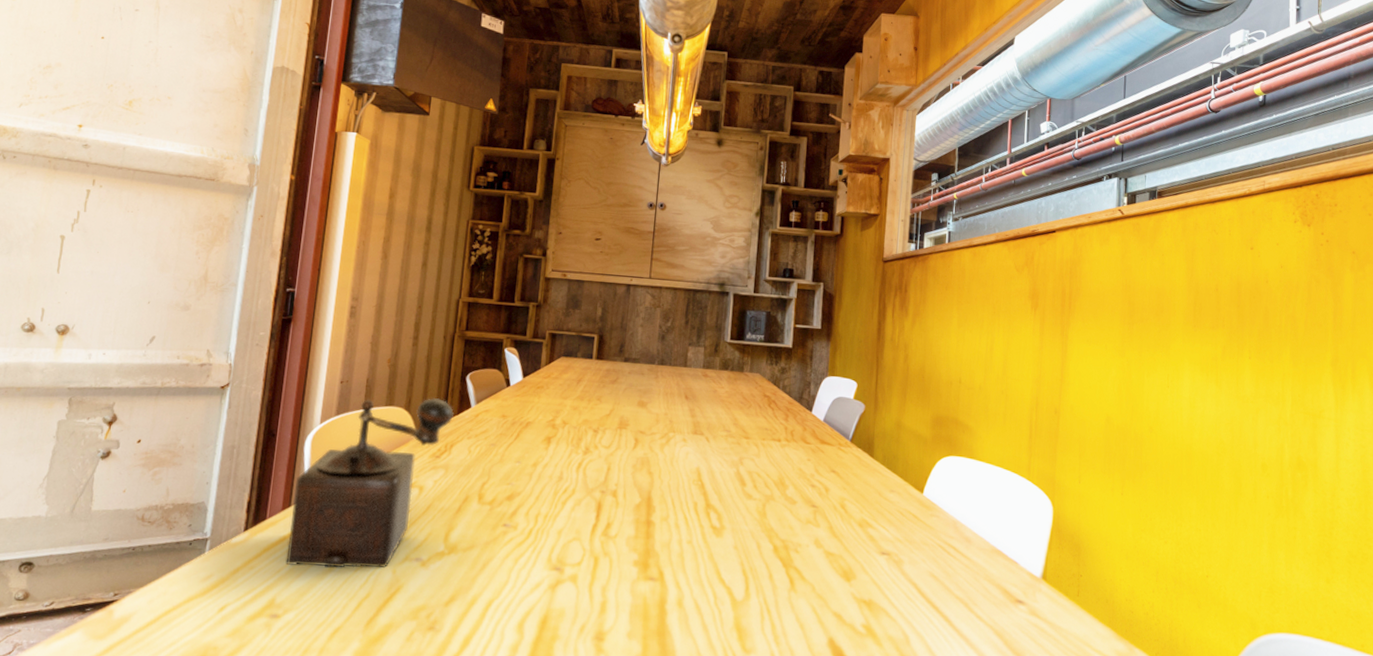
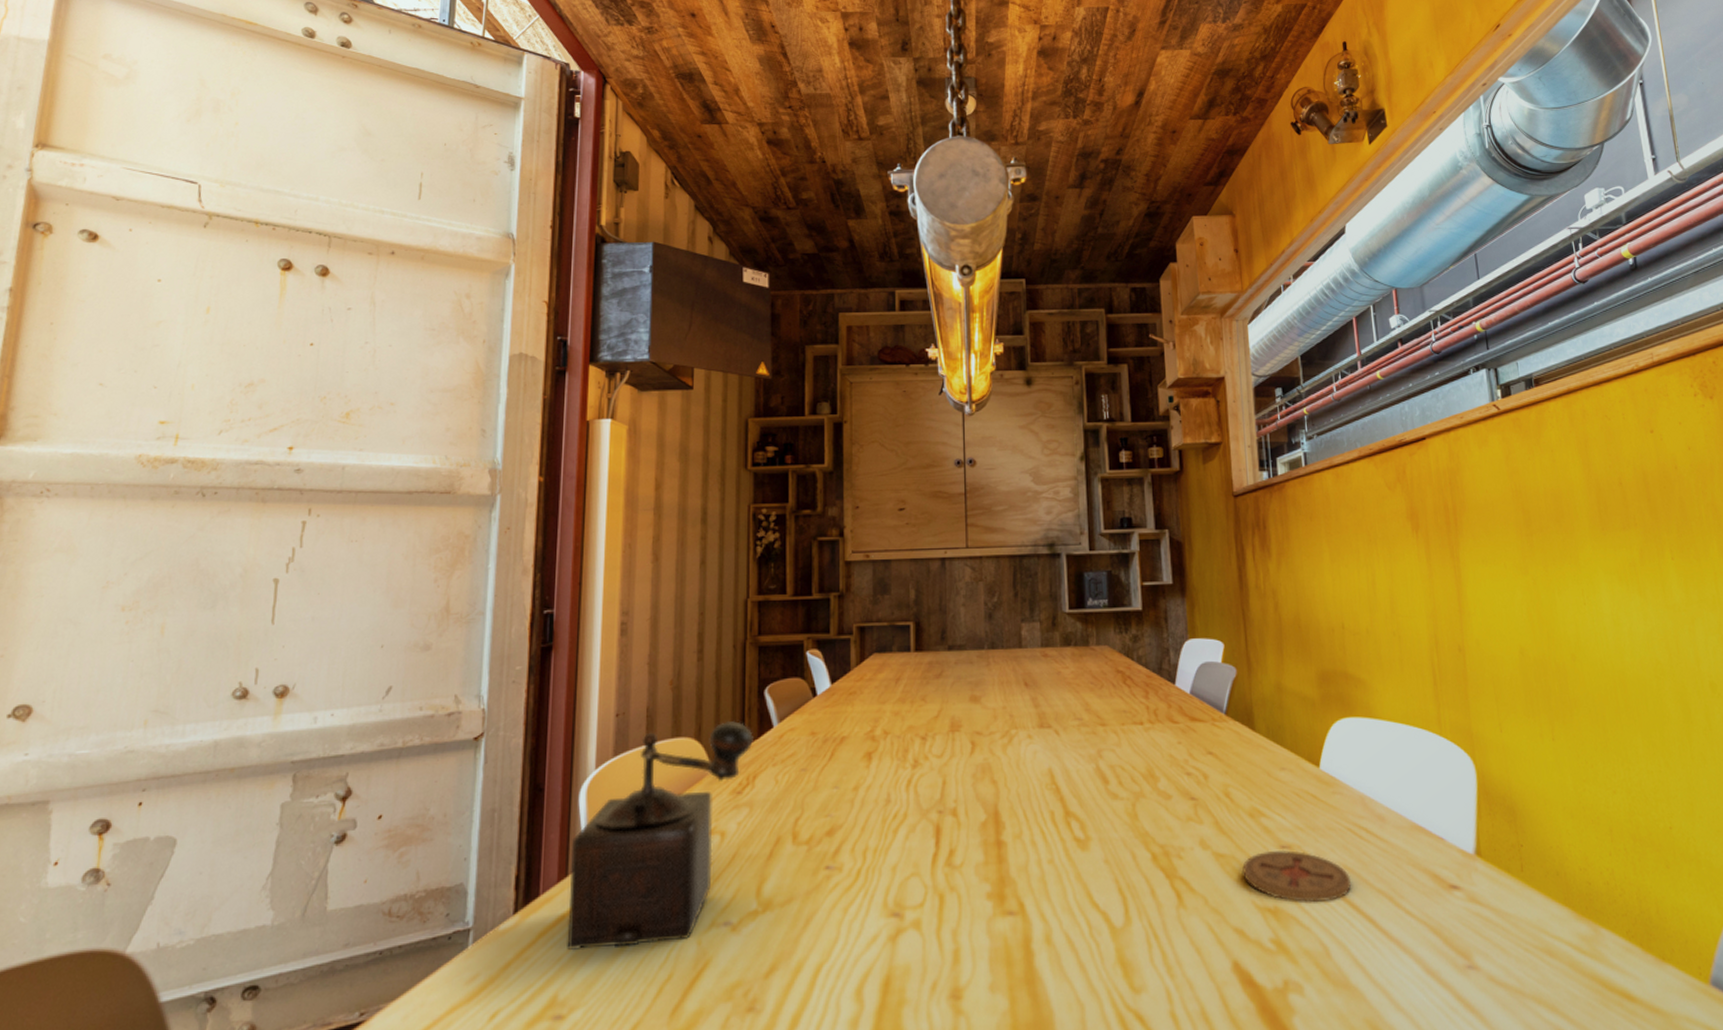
coaster: none [847,554,936,601] -> present [1242,849,1352,903]

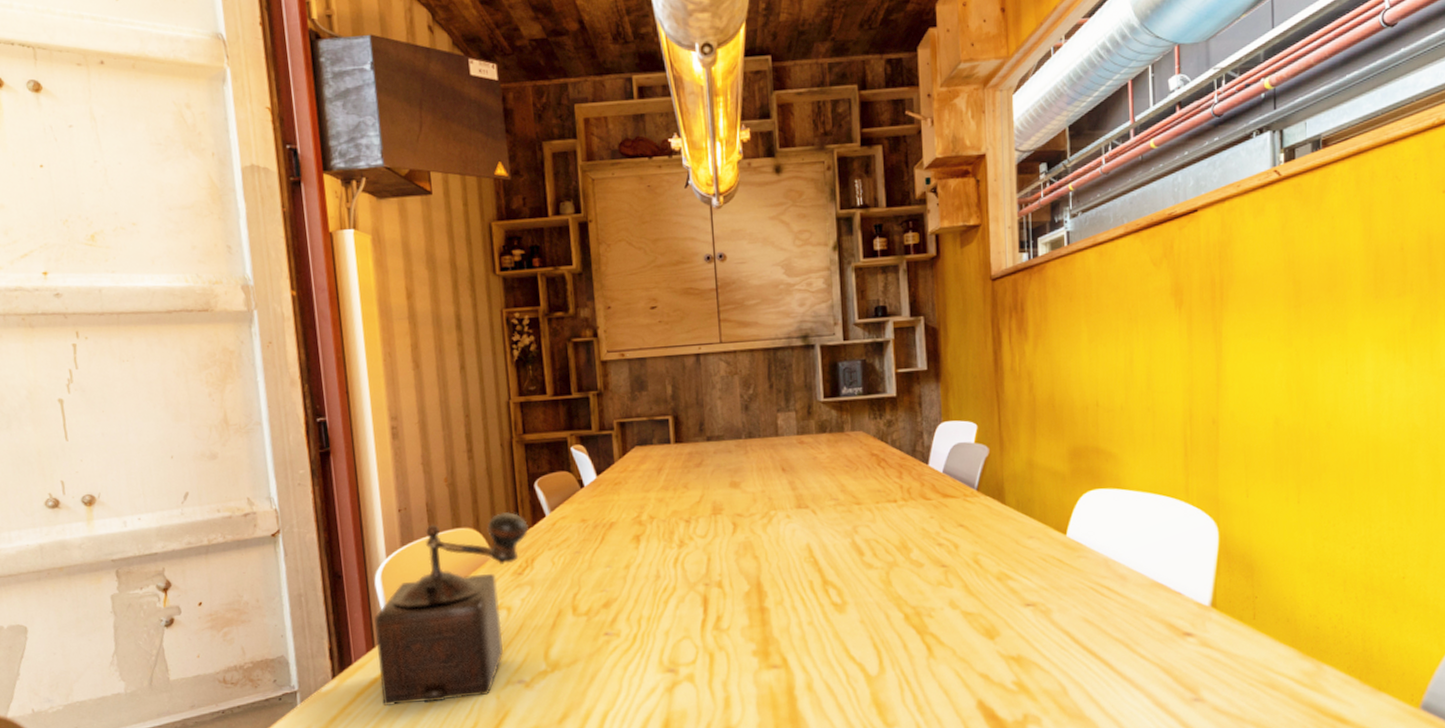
coaster: present [1242,849,1352,903] -> none [989,607,1091,651]

